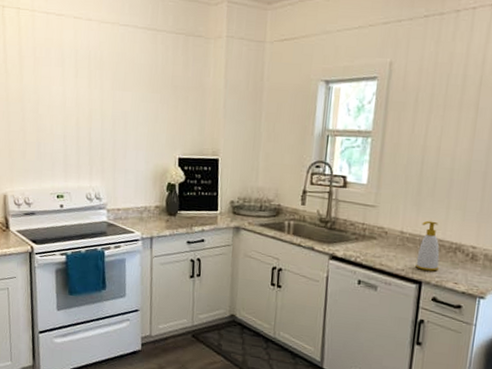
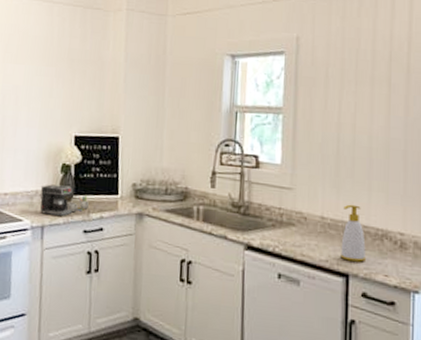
coffee maker: none [148,201,192,229] -> present [40,184,89,216]

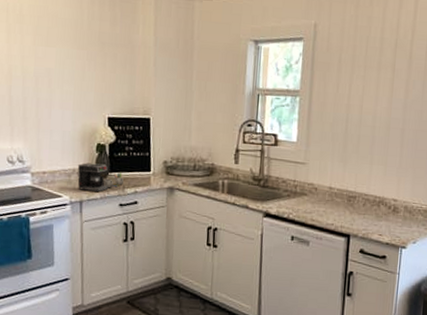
soap bottle: present [340,204,366,262] -> none [344,176,365,224]

